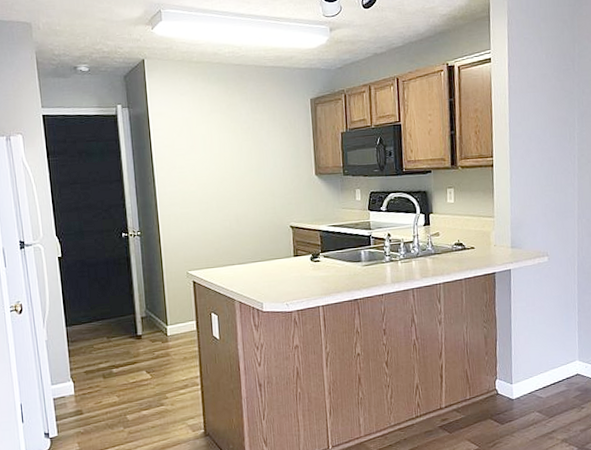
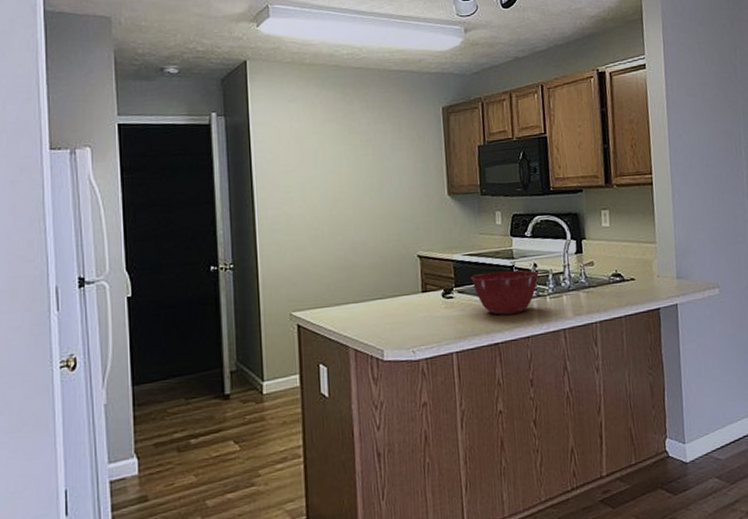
mixing bowl: none [334,239,392,276] -> present [471,270,539,315]

